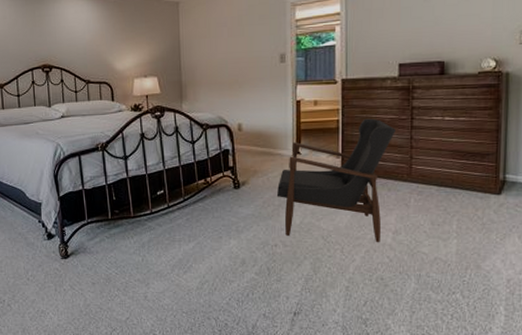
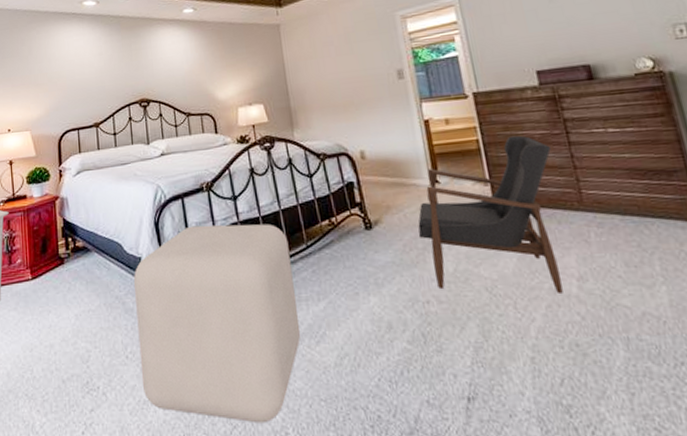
cube: none [34,179,172,328] -> present [133,223,301,423]

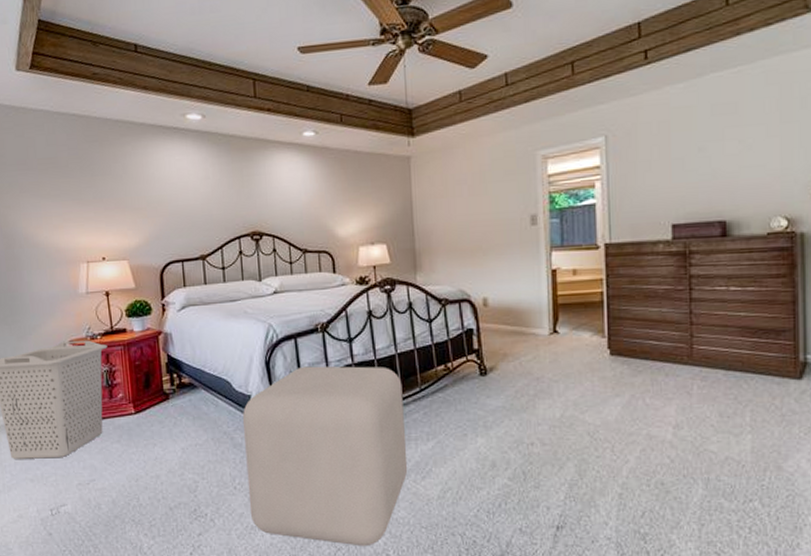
armchair: present [418,135,563,293] -> none [531,289,671,439]

